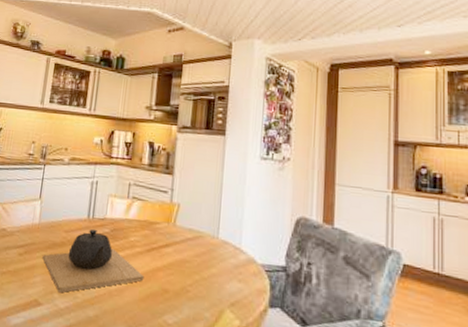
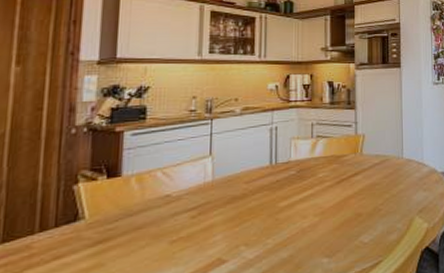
teapot: present [42,228,145,293] -> none [222,173,337,245]

